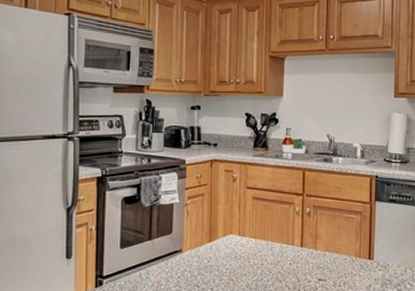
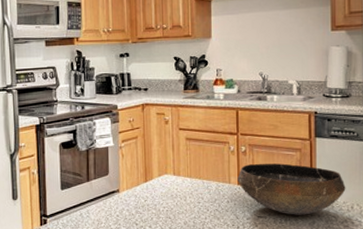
bowl: none [301,225,401,279] -> present [237,163,346,215]

